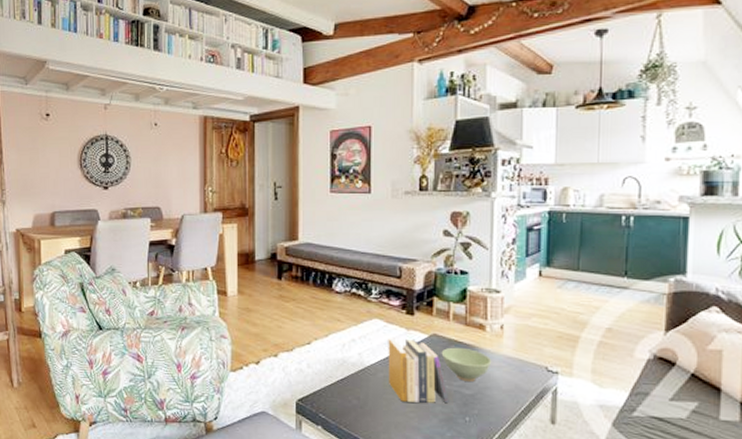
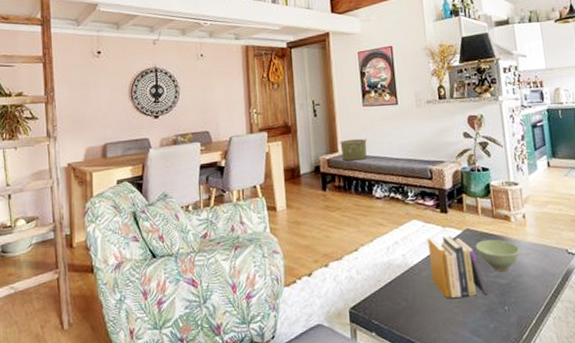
basket: none [301,227,331,251] -> present [340,138,367,161]

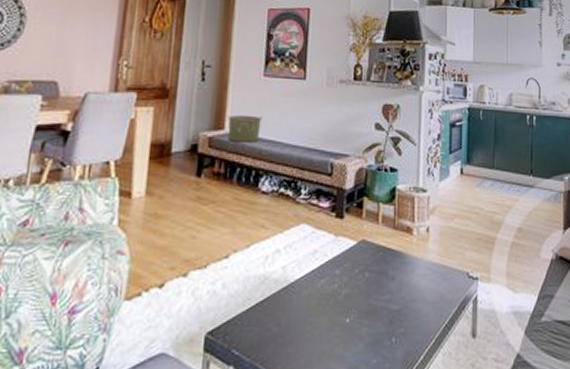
books: present [427,235,488,299] -> none [313,246,376,326]
bowl: present [475,239,521,271] -> none [369,254,418,294]

